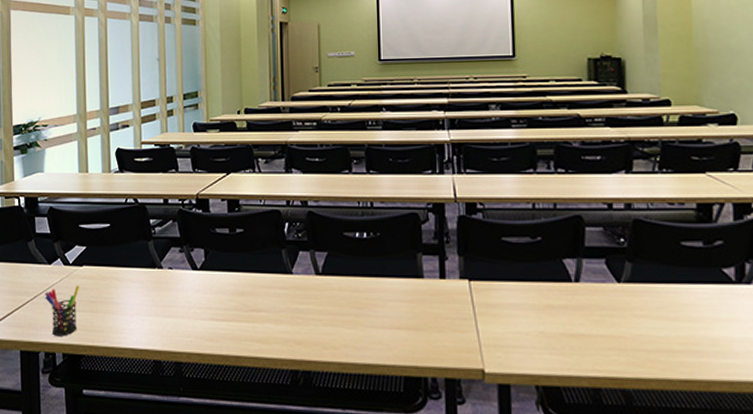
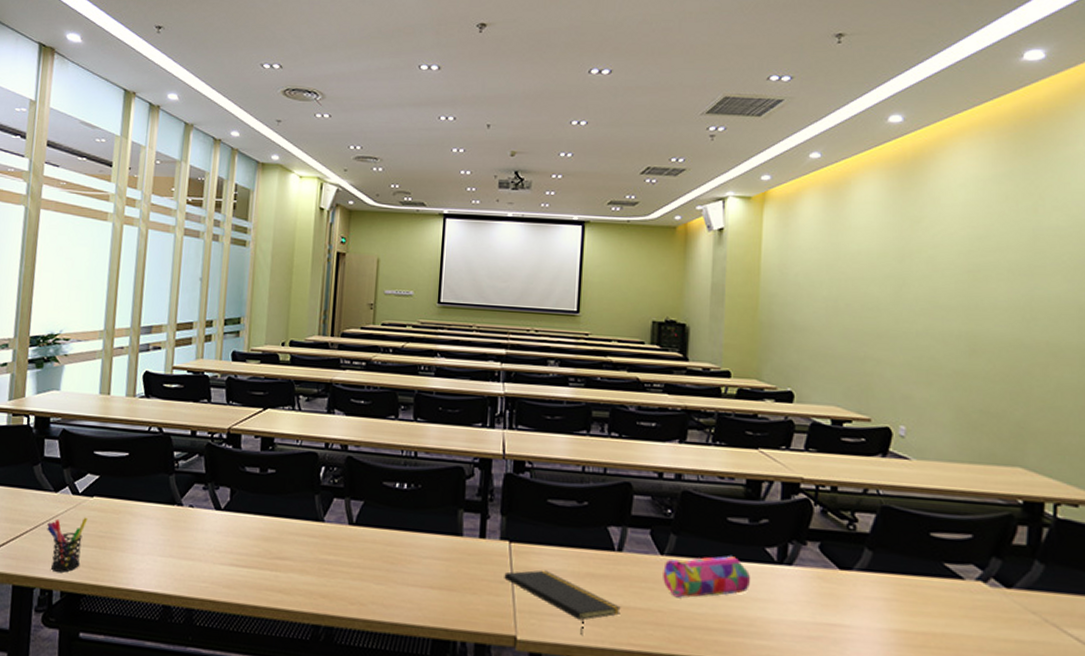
notepad: none [467,305,583,364] -> present [504,570,621,635]
pencil case: none [621,279,711,323] -> present [663,556,751,598]

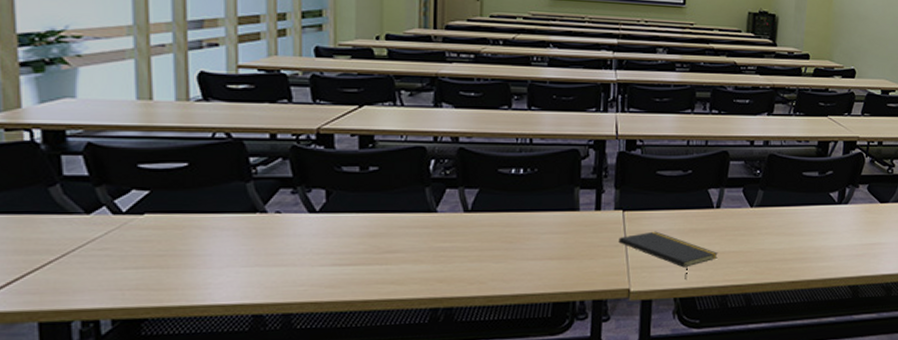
pen holder: present [47,517,88,573] -> none [81,237,140,300]
pencil case: present [663,556,751,598] -> none [752,202,818,239]

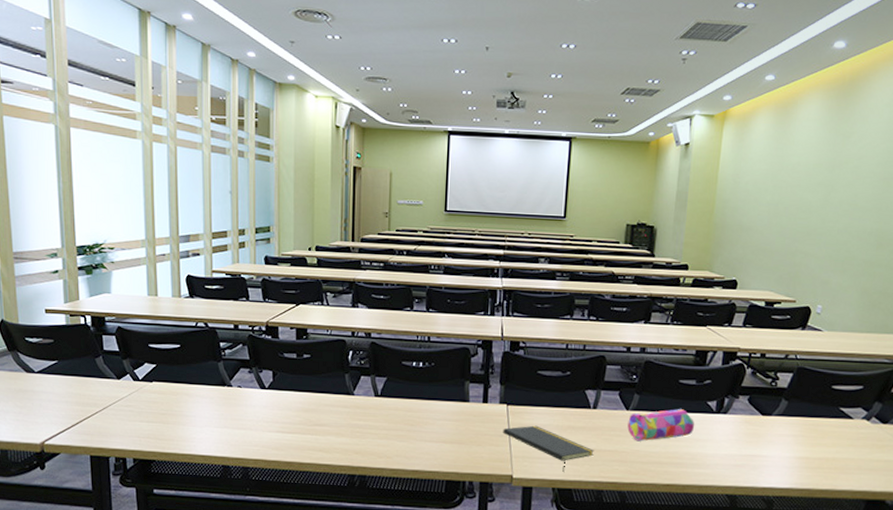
pencil case: none [752,202,818,239] -> present [627,409,695,442]

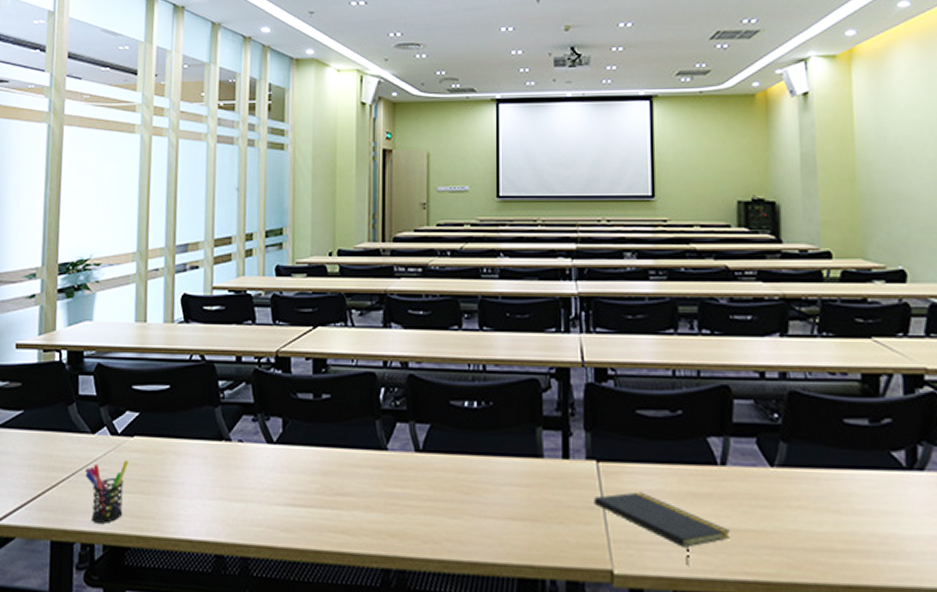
pen holder: none [114,398,150,444] -> present [85,459,130,524]
pencil case: present [627,409,695,442] -> none [775,464,878,516]

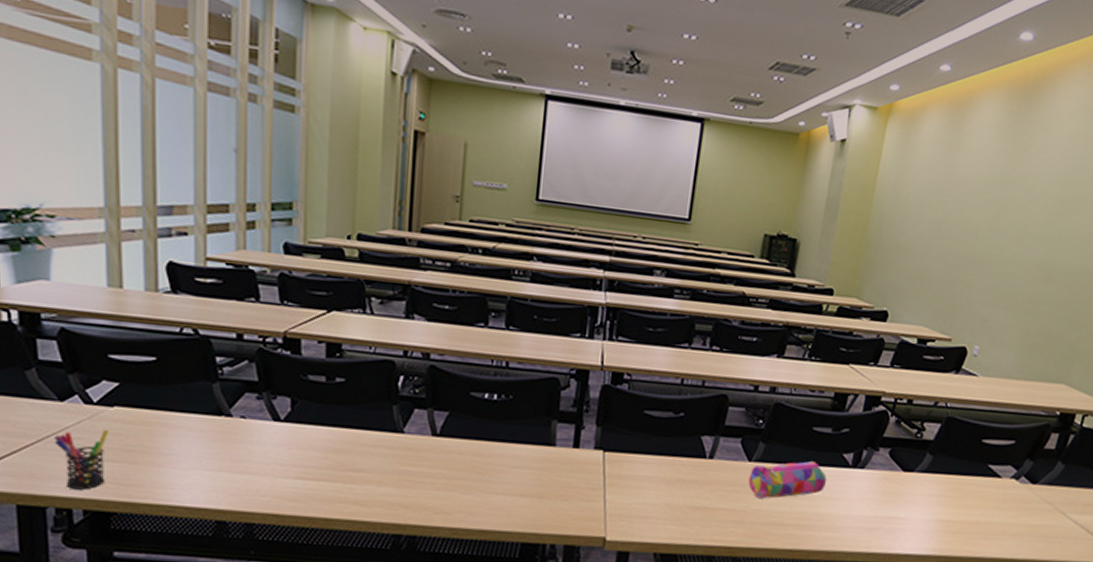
notepad: present [594,491,730,565] -> none [596,477,707,534]
pencil case: none [775,464,878,516] -> present [748,461,827,499]

